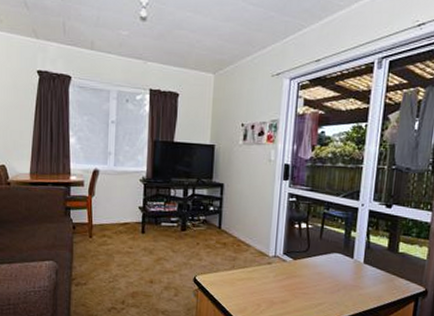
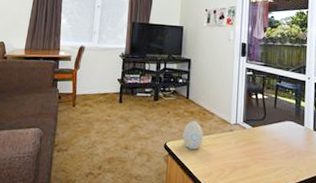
decorative egg: none [214,252,238,284] -> present [182,120,204,150]

